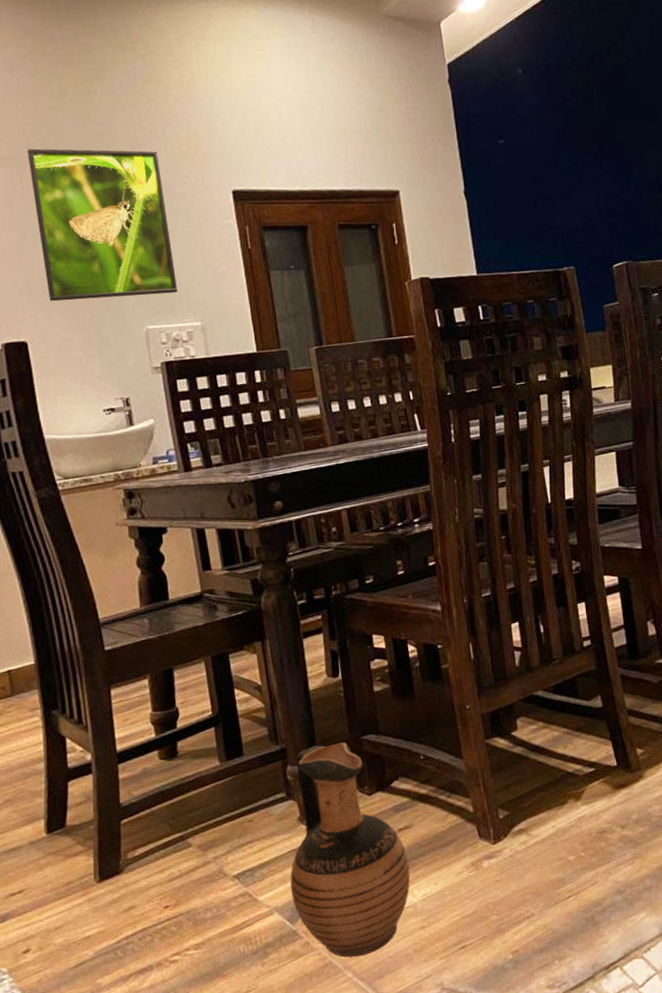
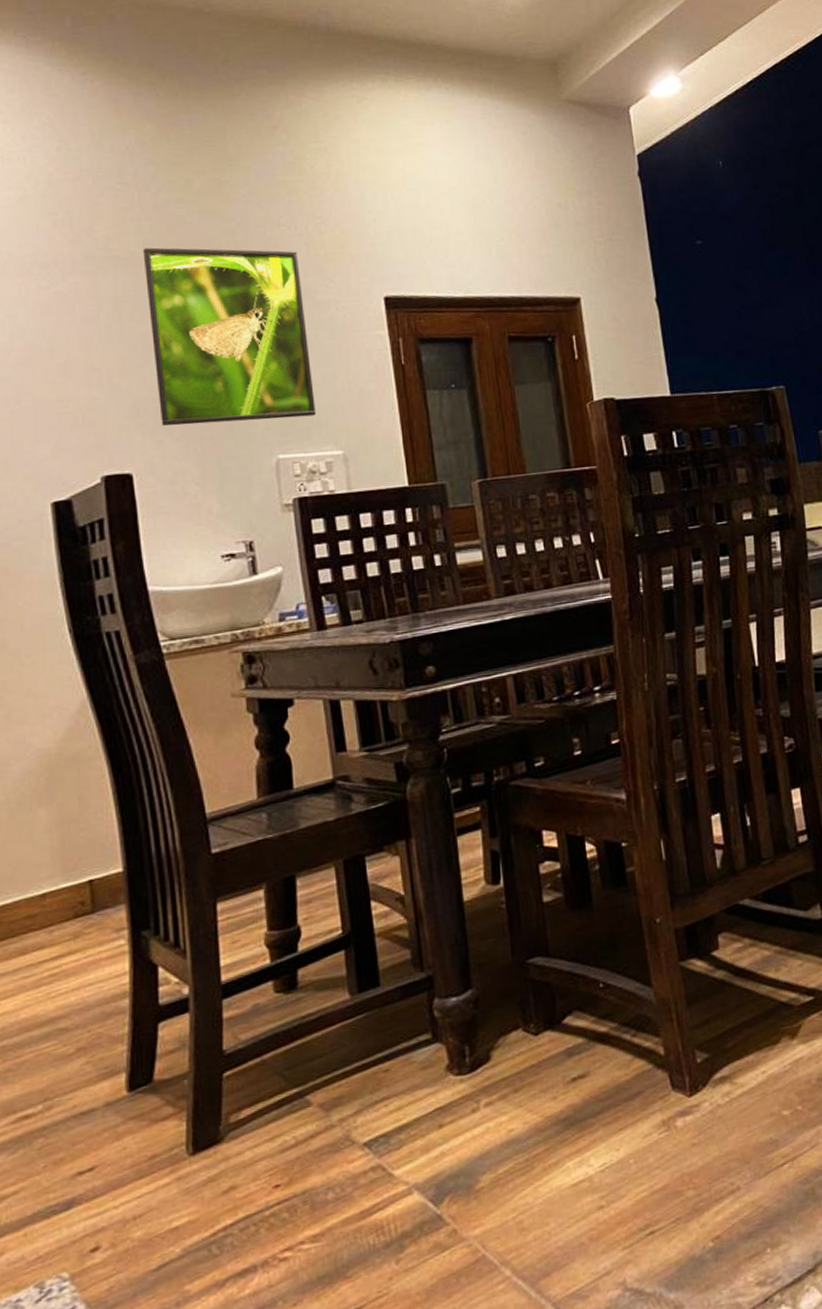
ceramic jug: present [290,742,411,958] -> none [434,967,586,1250]

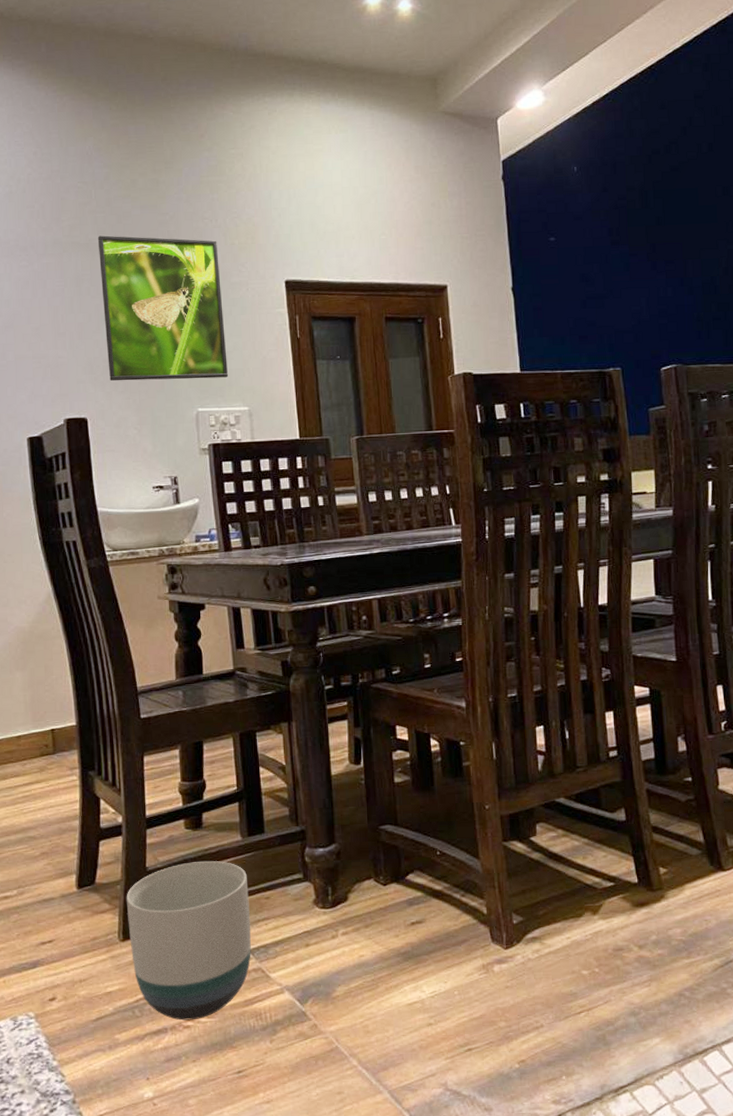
planter: none [196,1030,368,1252] -> present [126,861,251,1021]

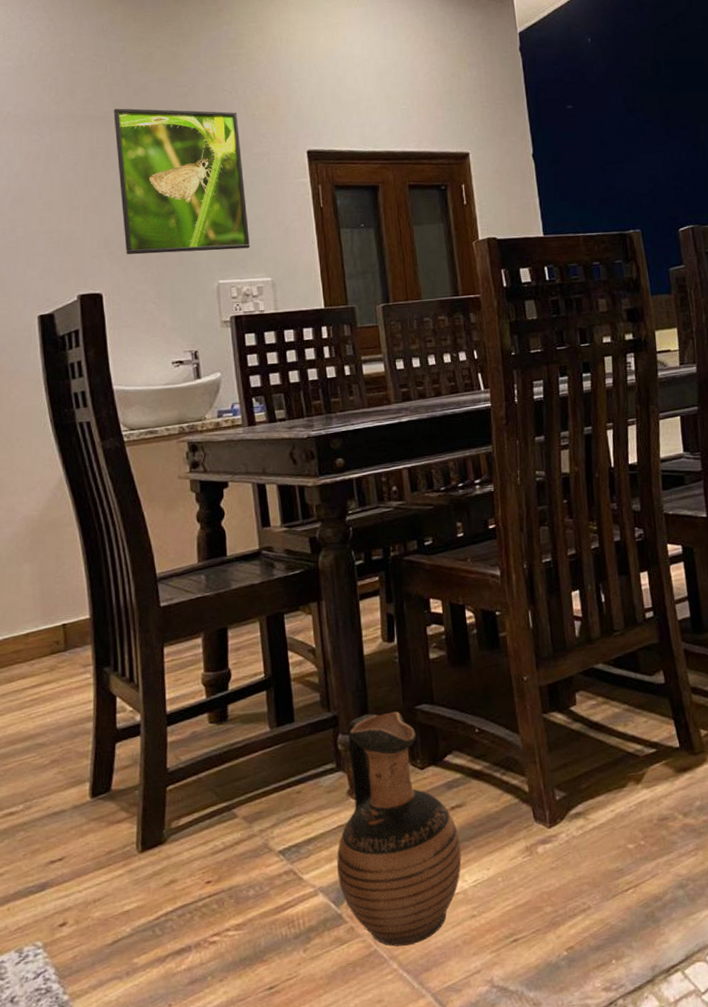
planter: present [126,861,251,1021] -> none [145,756,282,936]
ceramic jug: none [302,830,420,1045] -> present [337,711,462,947]

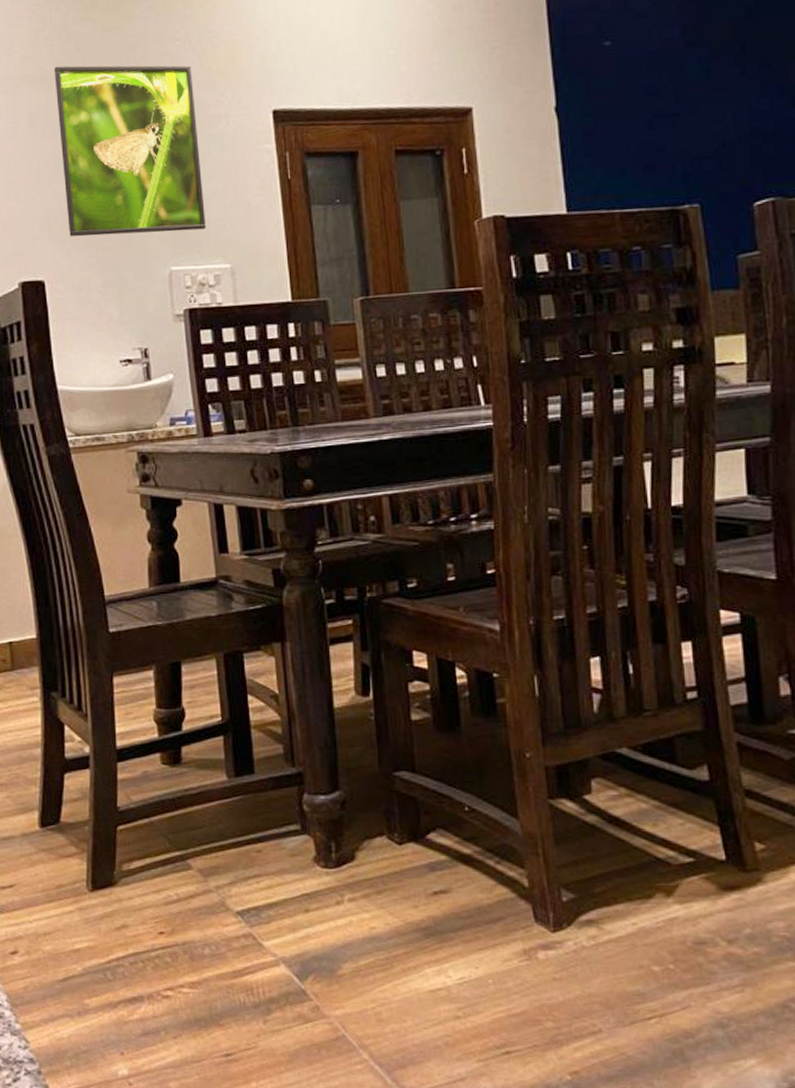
ceramic jug: present [337,711,462,947] -> none [301,775,445,1037]

